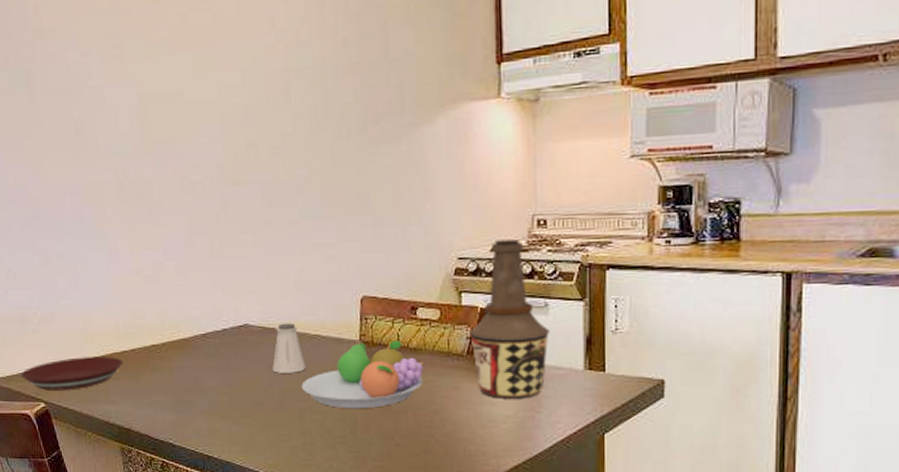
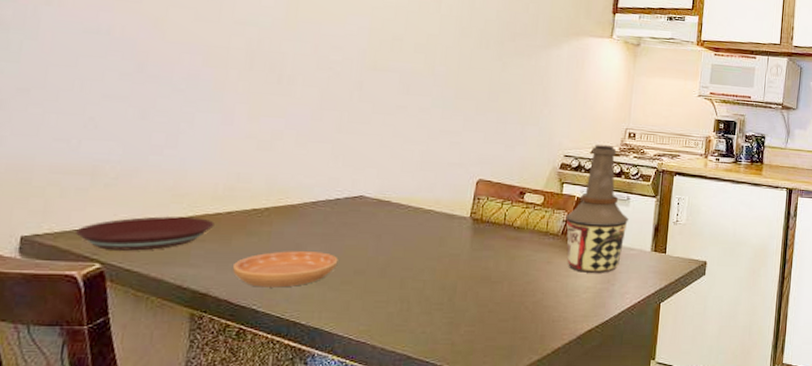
saucer: none [145,385,236,422] -> present [232,251,338,288]
saltshaker: present [272,323,306,373] -> none [381,197,416,244]
fruit bowl: present [301,340,424,409] -> none [407,219,524,279]

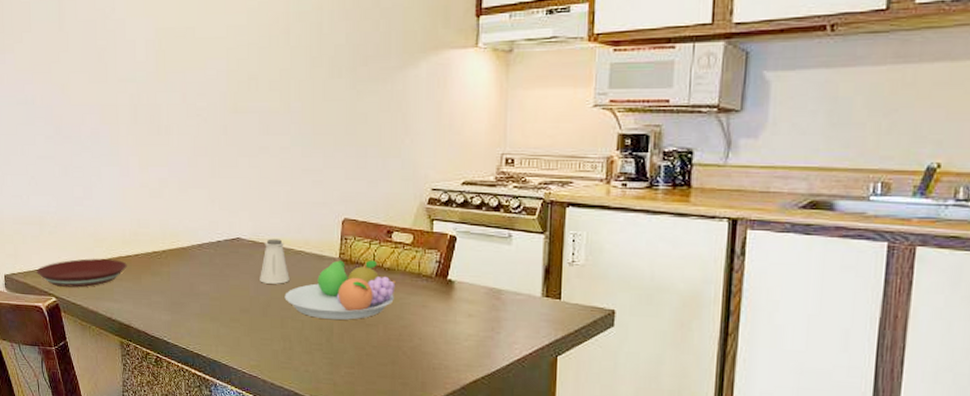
saucer: present [232,251,338,288] -> none [144,289,226,323]
saltshaker: none [381,197,416,244] -> present [260,239,290,284]
fruit bowl: none [407,219,524,279] -> present [284,260,396,321]
bottle: present [566,145,629,273] -> none [439,175,512,320]

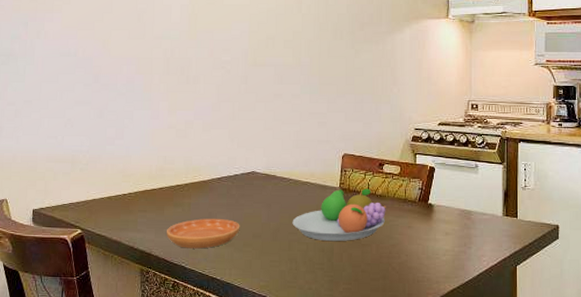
plate: present [37,258,127,288] -> none [65,192,152,220]
saucer: none [144,289,226,323] -> present [166,219,240,249]
saltshaker: present [260,239,290,284] -> none [271,172,297,211]

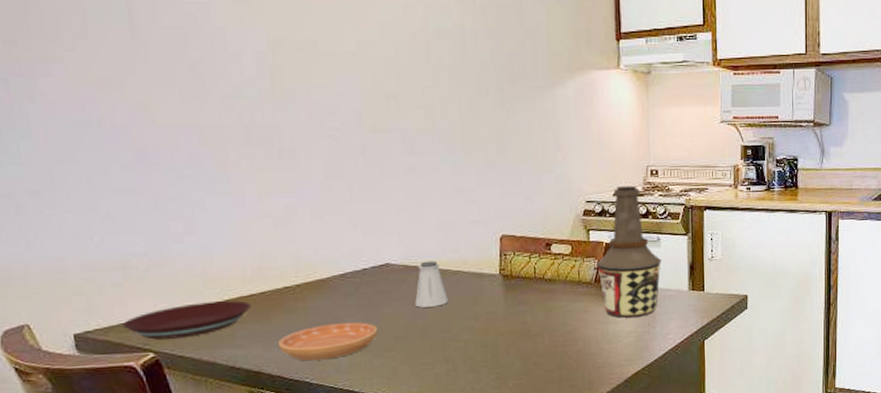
plate: none [65,192,152,220] -> present [123,300,251,340]
saltshaker: none [271,172,297,211] -> present [415,261,449,308]
fruit bowl: present [292,188,386,242] -> none [444,273,558,336]
bottle: none [421,117,478,237] -> present [596,186,661,318]

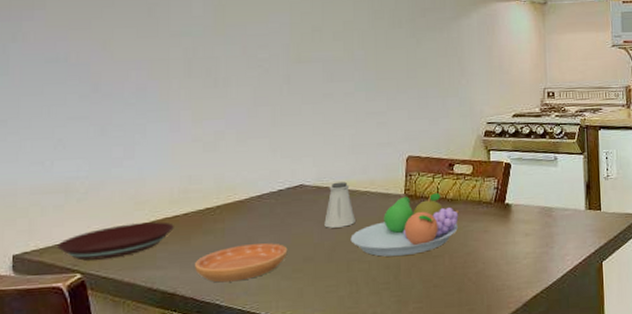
fruit bowl: none [444,273,558,336] -> present [350,193,459,257]
bottle: present [596,186,661,318] -> none [496,107,559,238]

